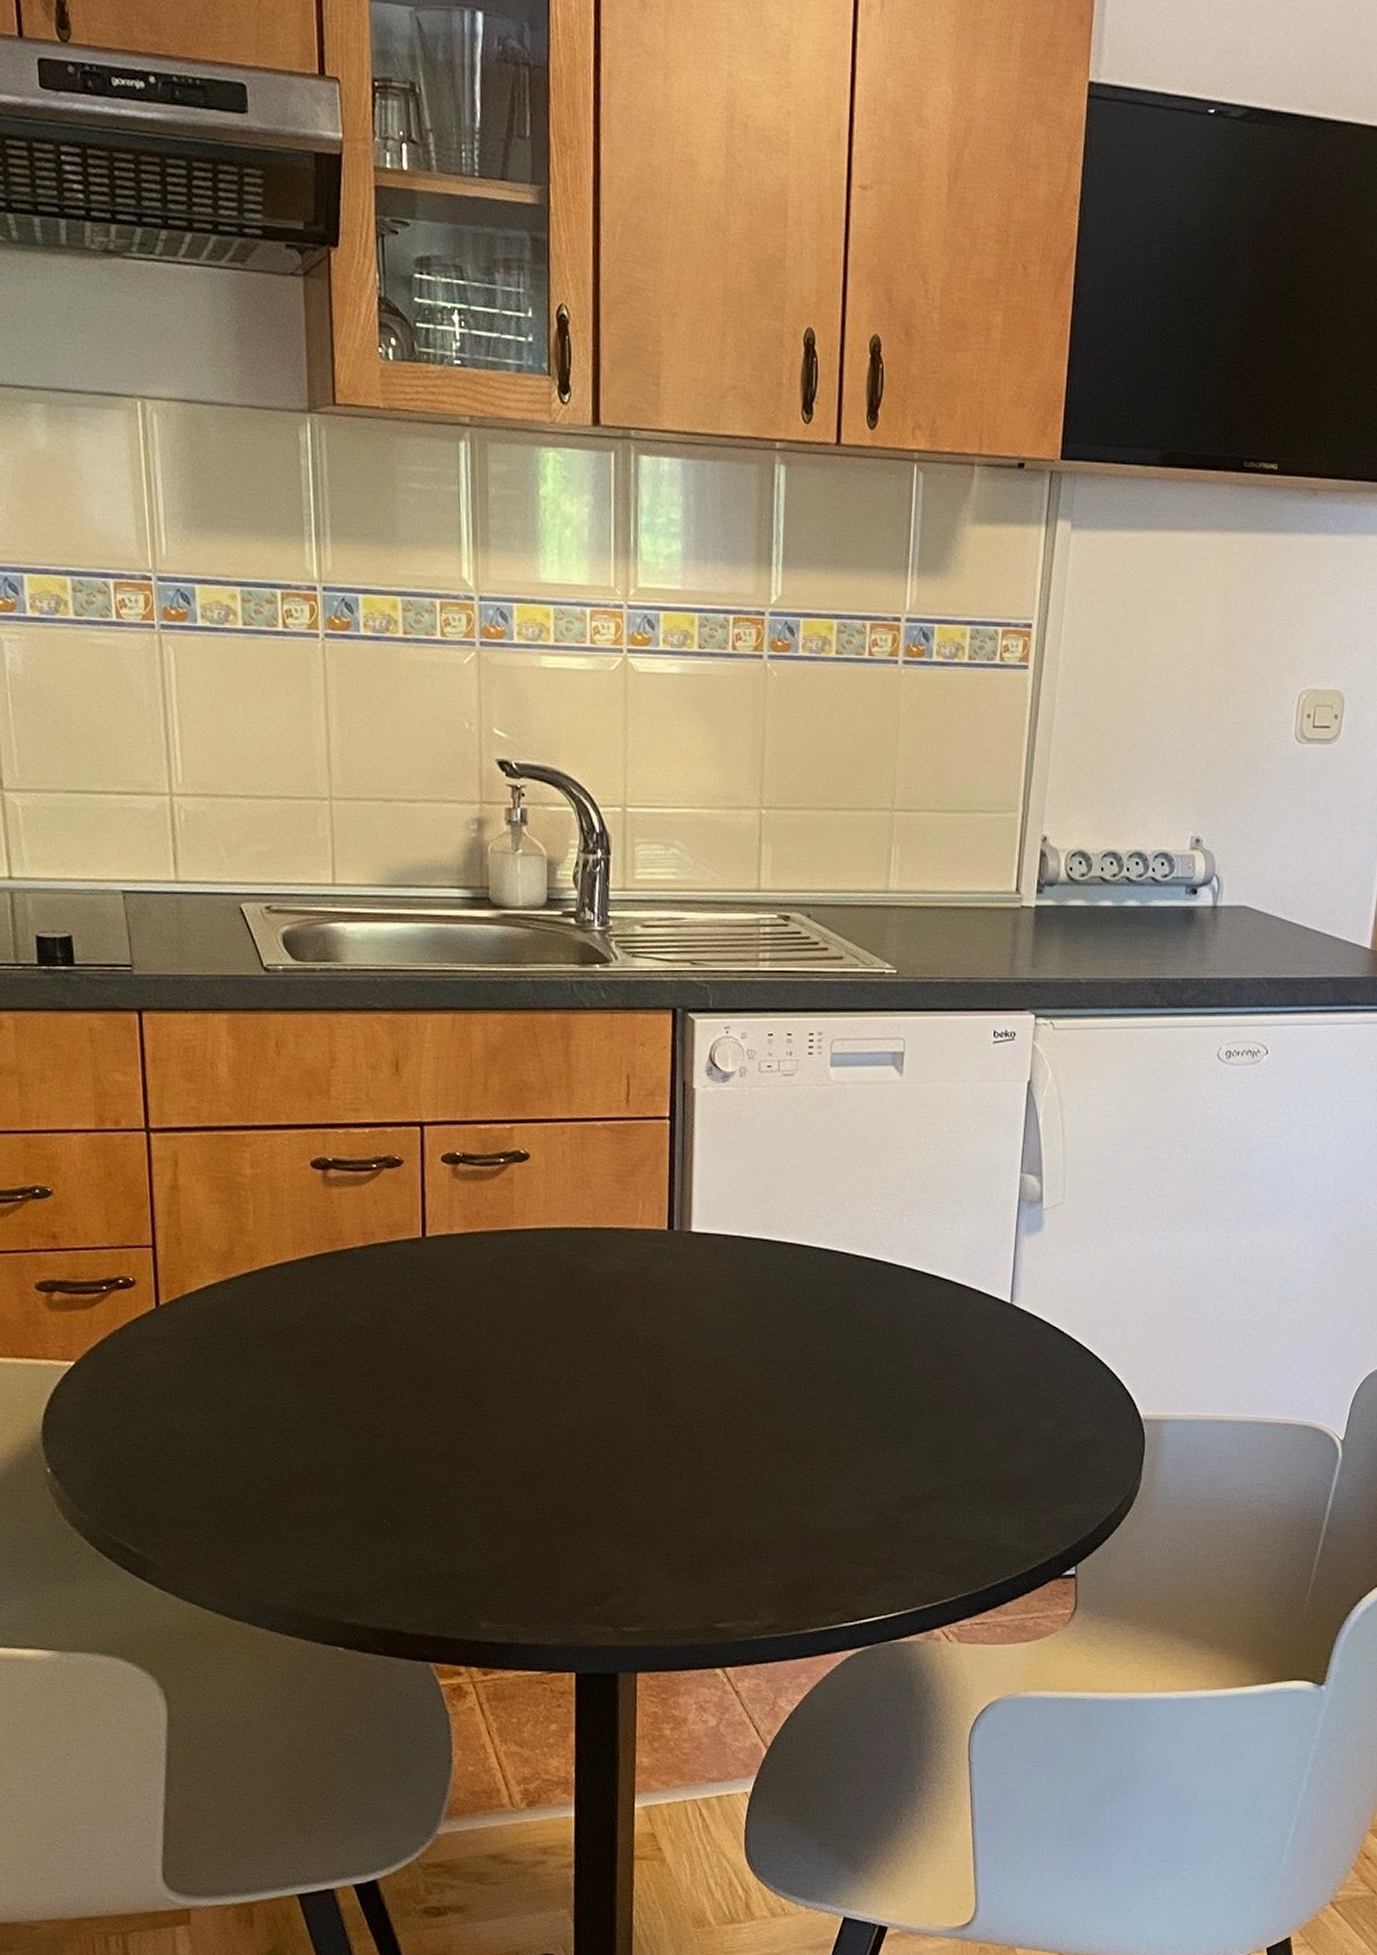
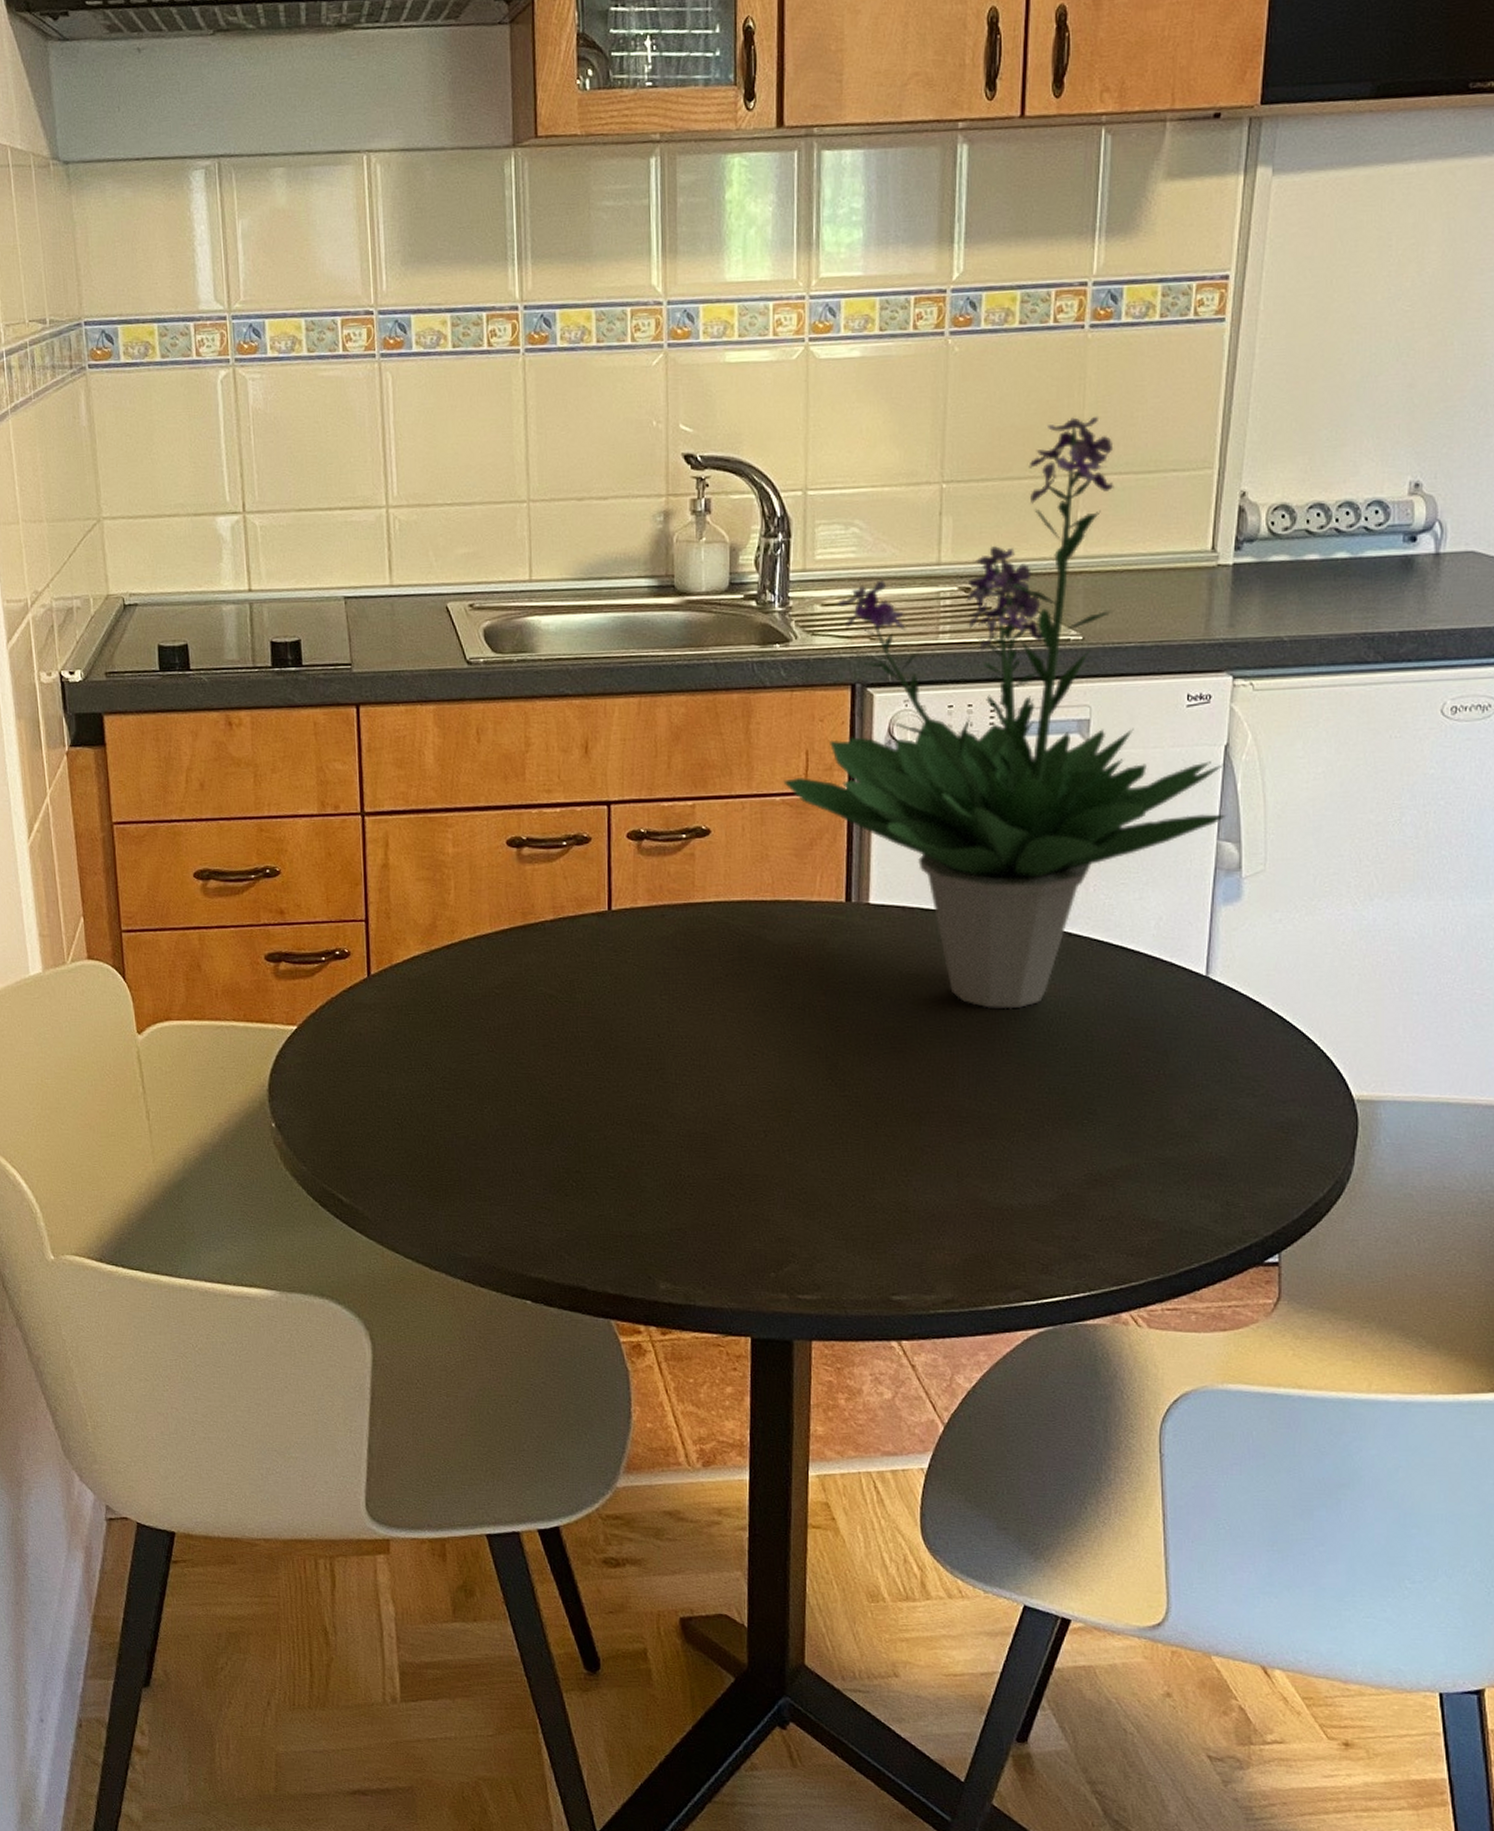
potted plant: none [604,752,1029,1337] -> present [783,415,1227,1009]

